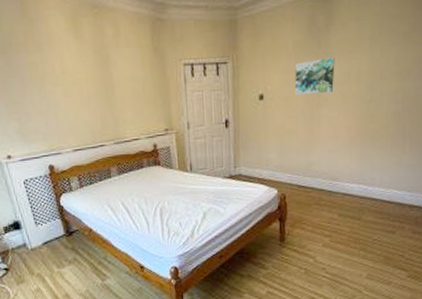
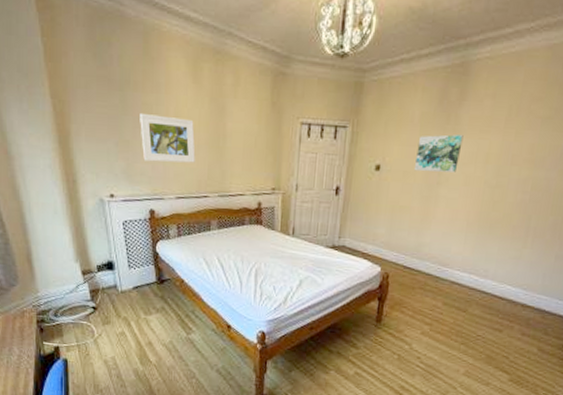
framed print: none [26,73,87,119] -> present [140,114,196,163]

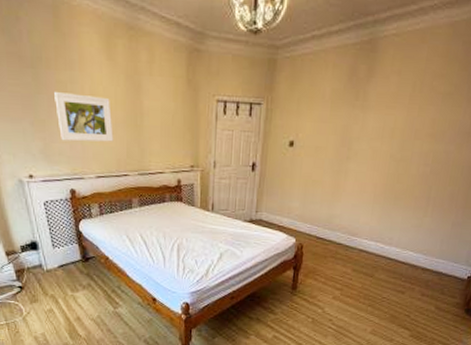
wall art: present [413,134,464,173] -> none [325,110,371,147]

